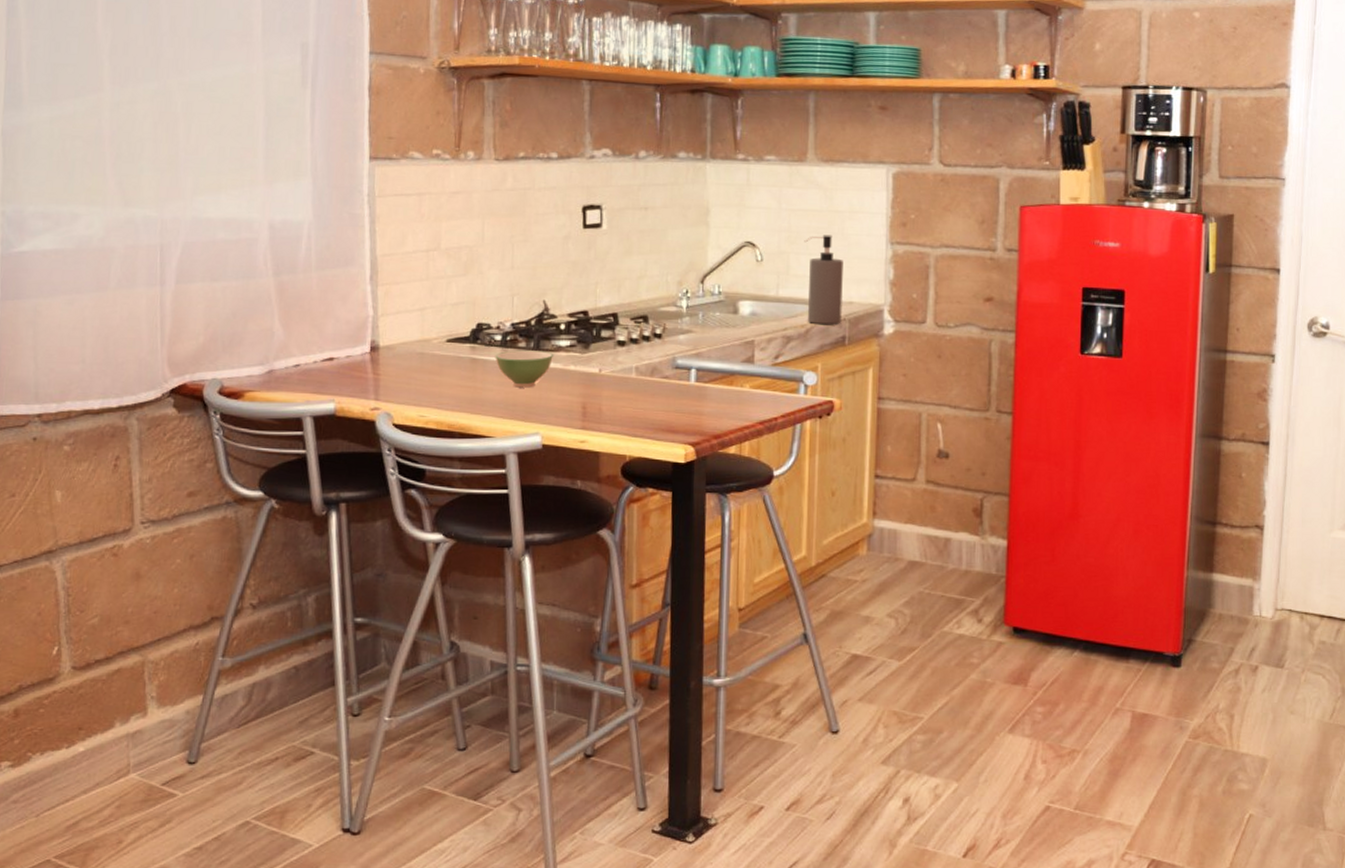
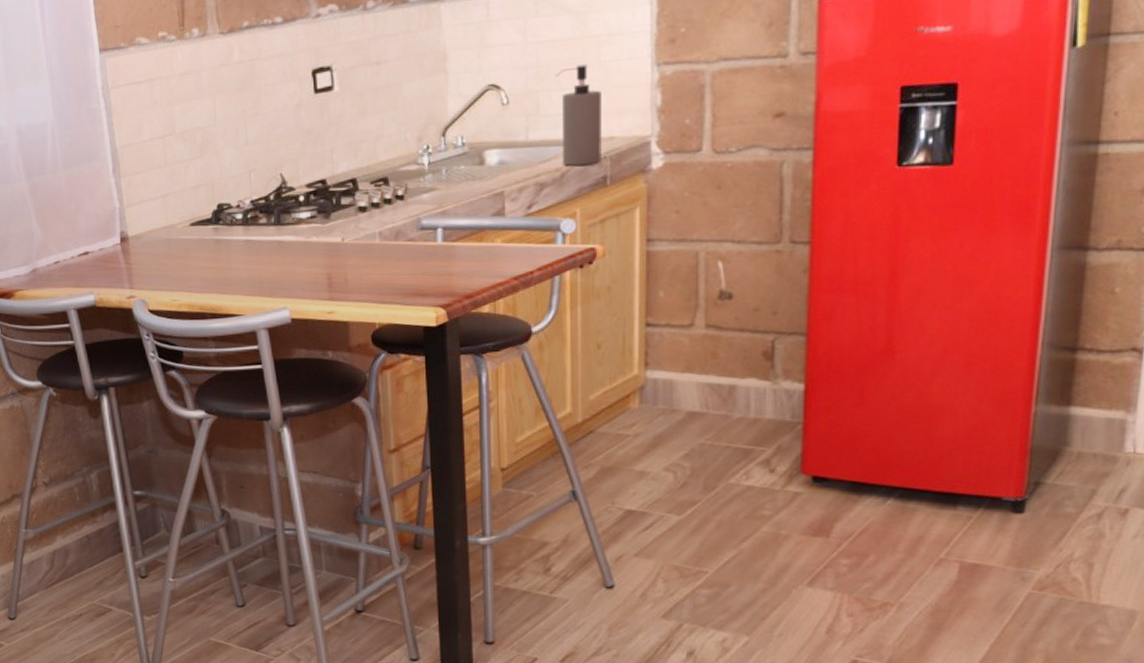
bowl: present [495,350,554,388] -> none [237,225,296,264]

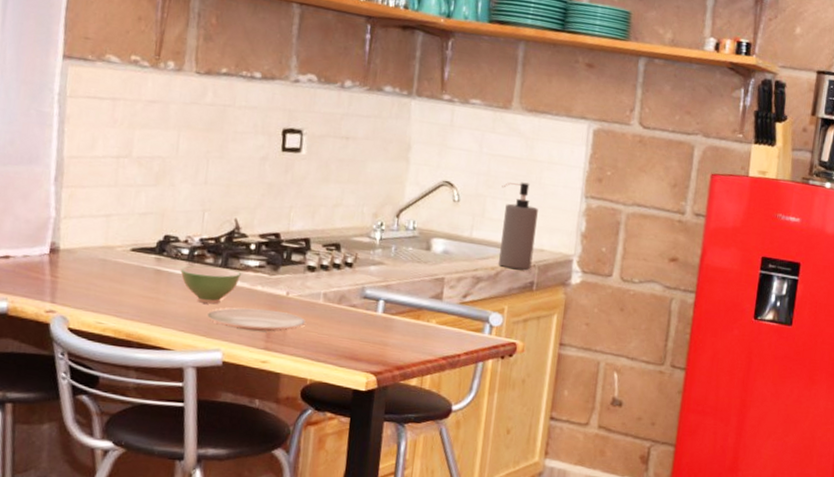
bowl: none [237,225,296,264] -> present [180,265,242,304]
plate: none [270,258,365,284] -> present [207,308,306,332]

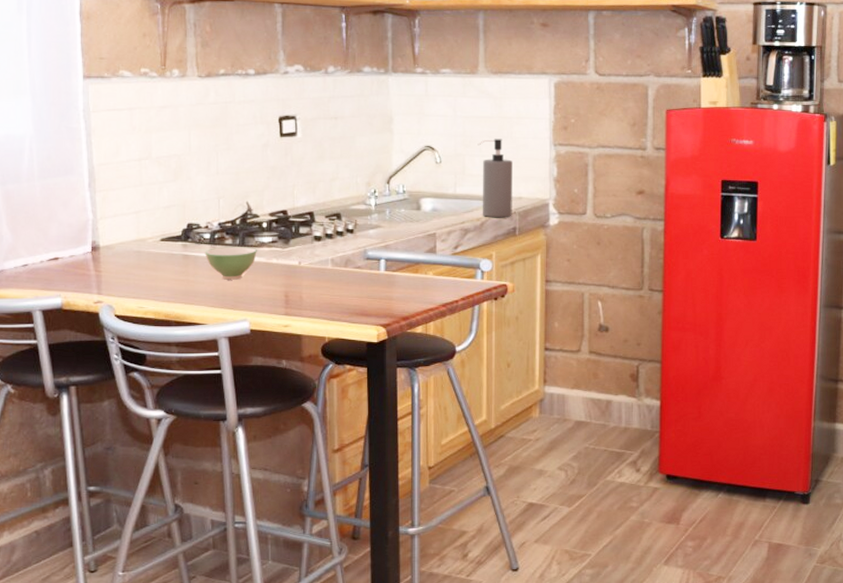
plate: present [207,308,306,332] -> none [232,279,318,300]

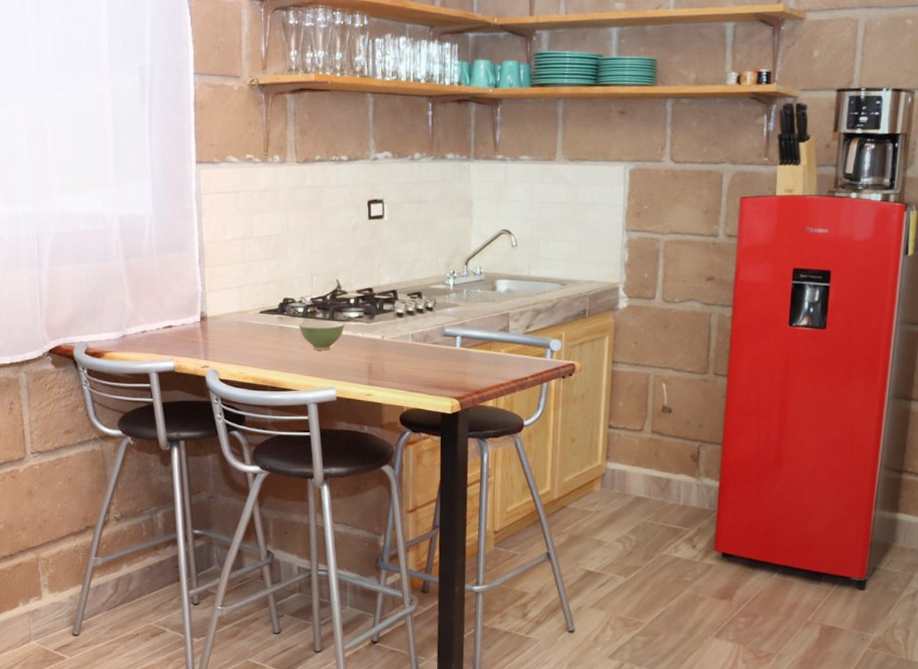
soap dispenser: present [477,138,513,218] -> none [552,223,585,300]

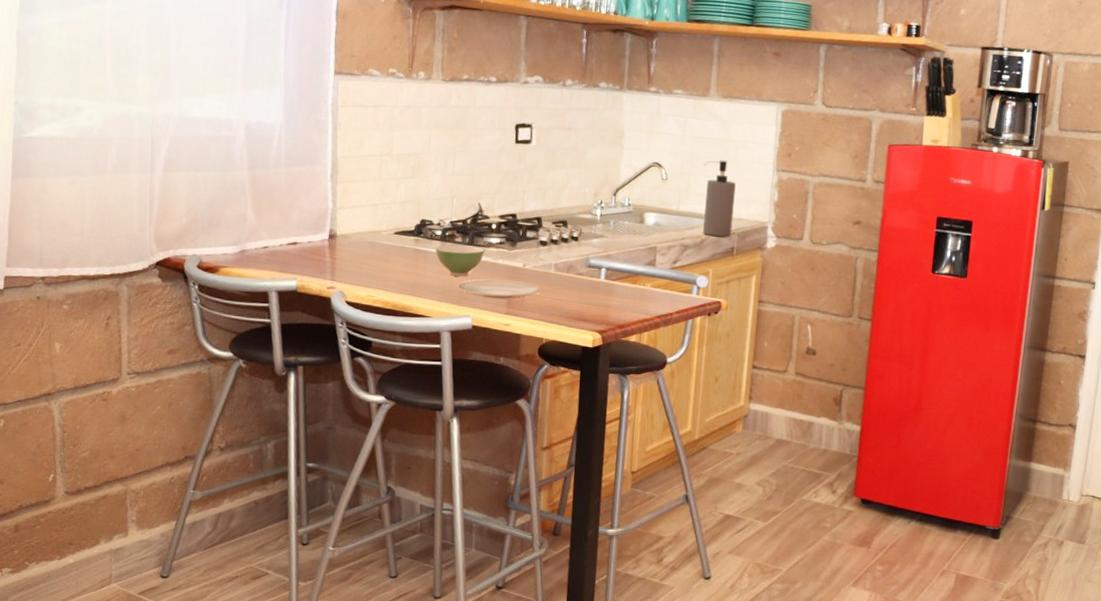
plate: none [322,351,399,371] -> present [458,279,540,299]
soap dispenser: none [552,223,585,300] -> present [703,160,736,237]

